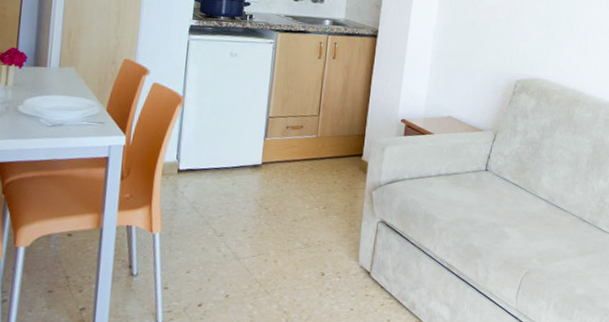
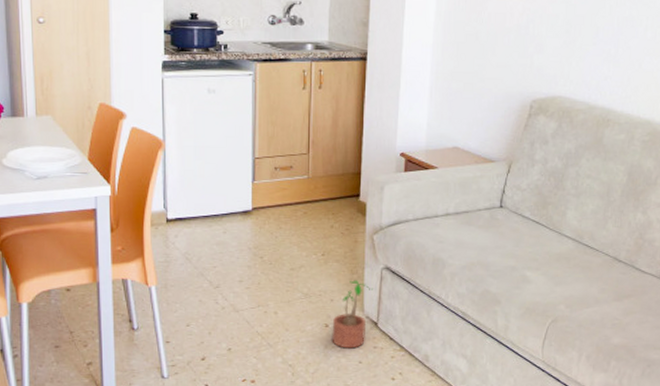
potted plant: none [326,232,370,296] -> present [332,280,374,349]

